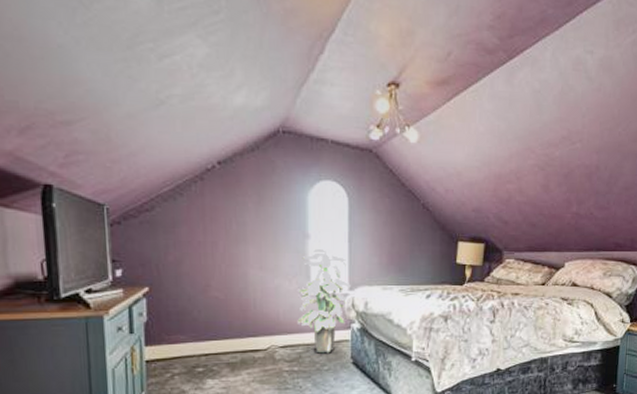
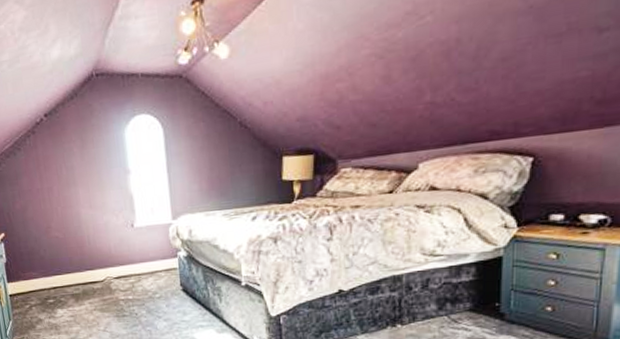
indoor plant: present [297,248,351,354] -> none [124,181,174,282]

